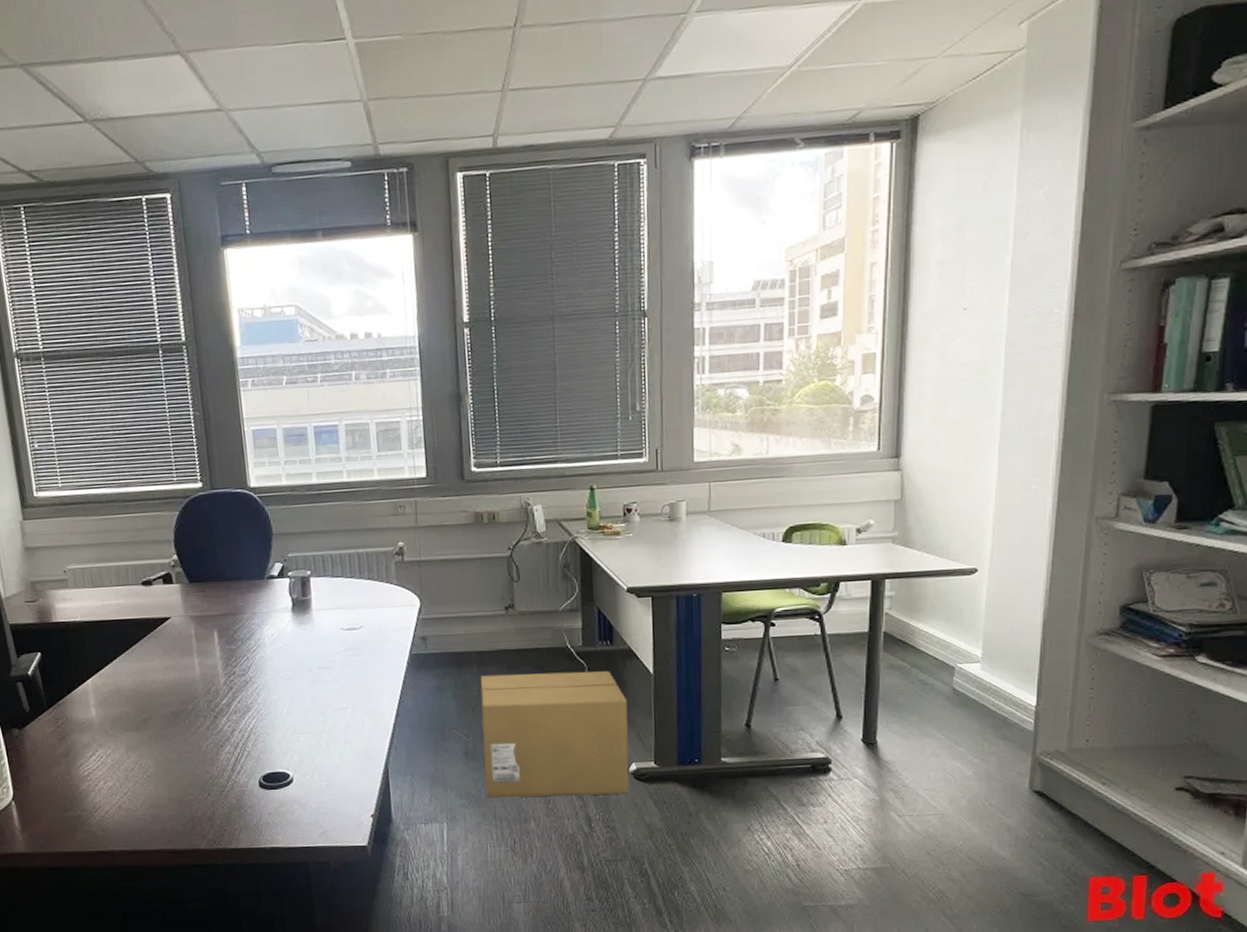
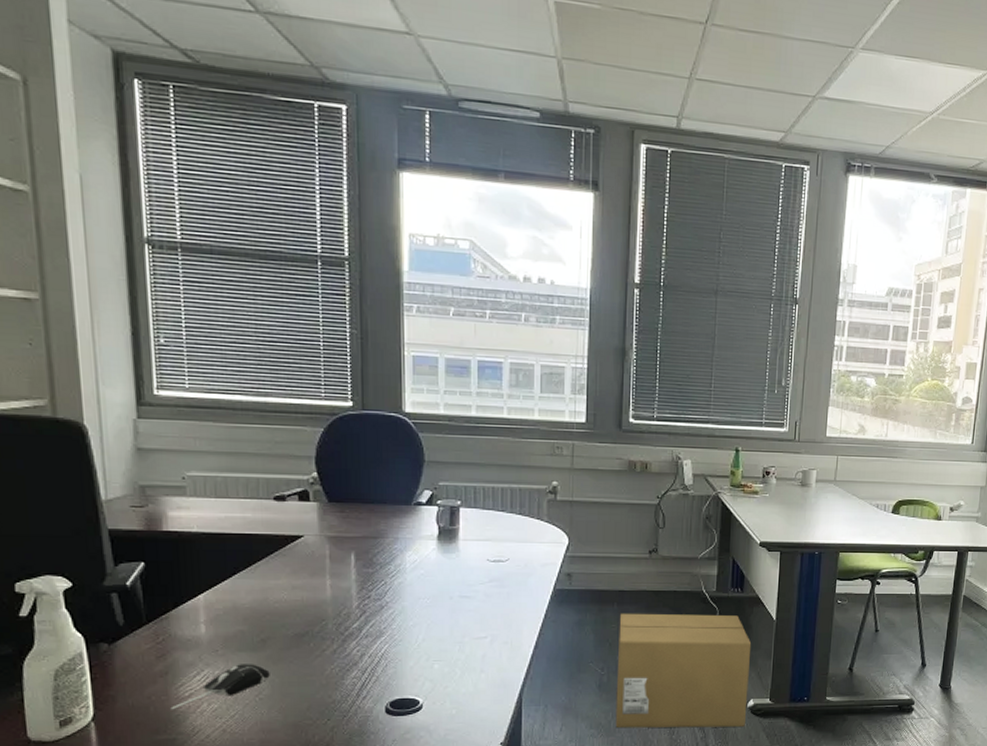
computer mouse: none [74,743,154,789] -> present [170,664,270,710]

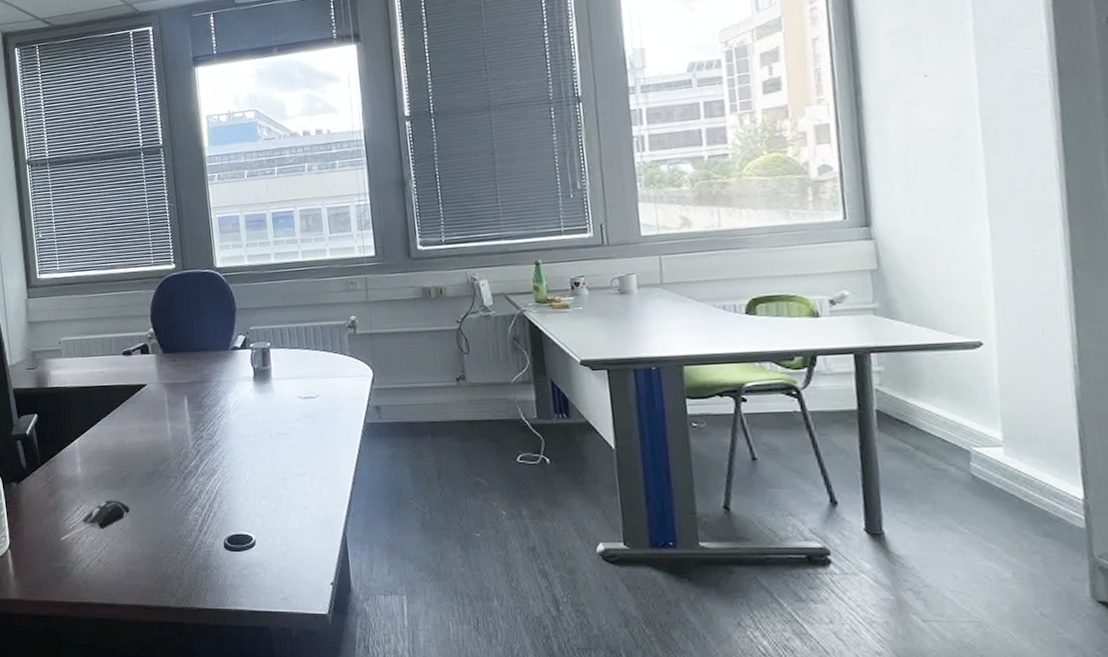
box: present [615,613,752,729] -> none [434,444,598,577]

